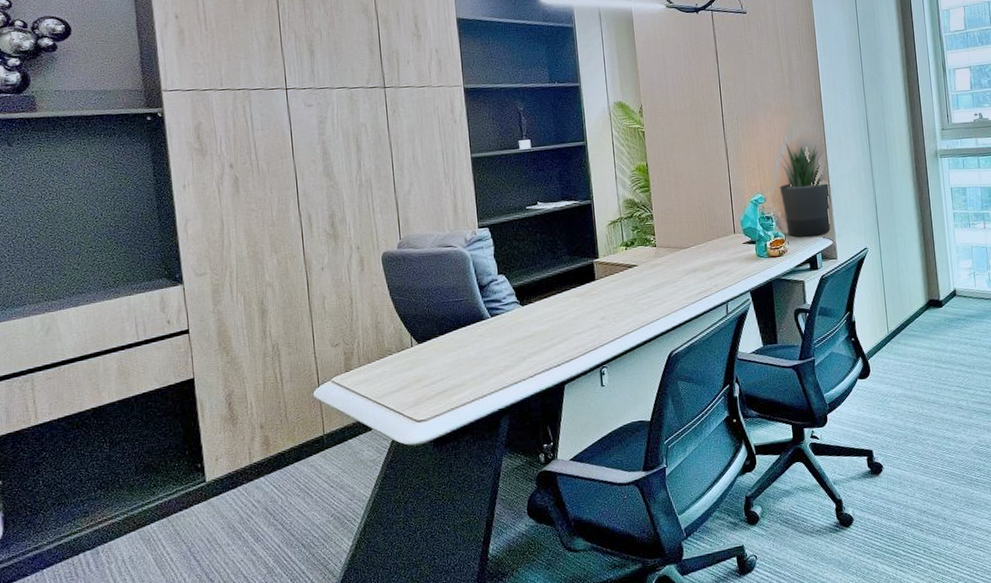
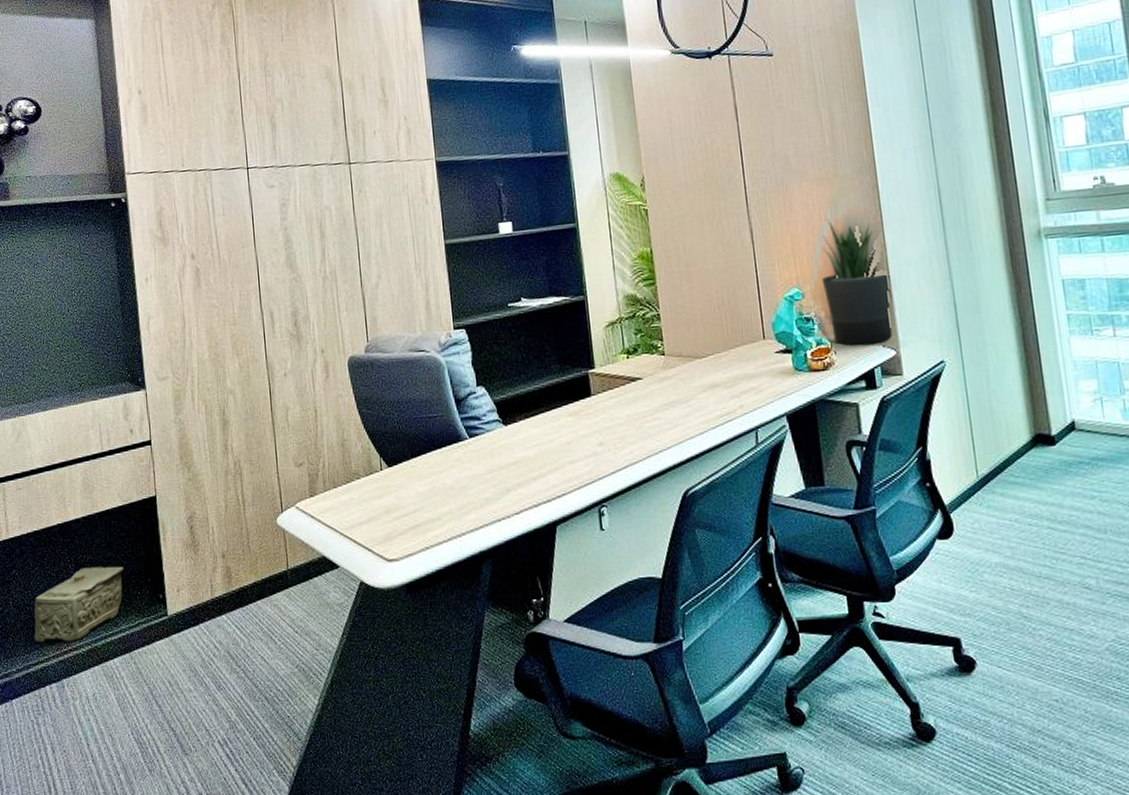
decorative box: none [66,442,162,517] -> present [34,566,125,643]

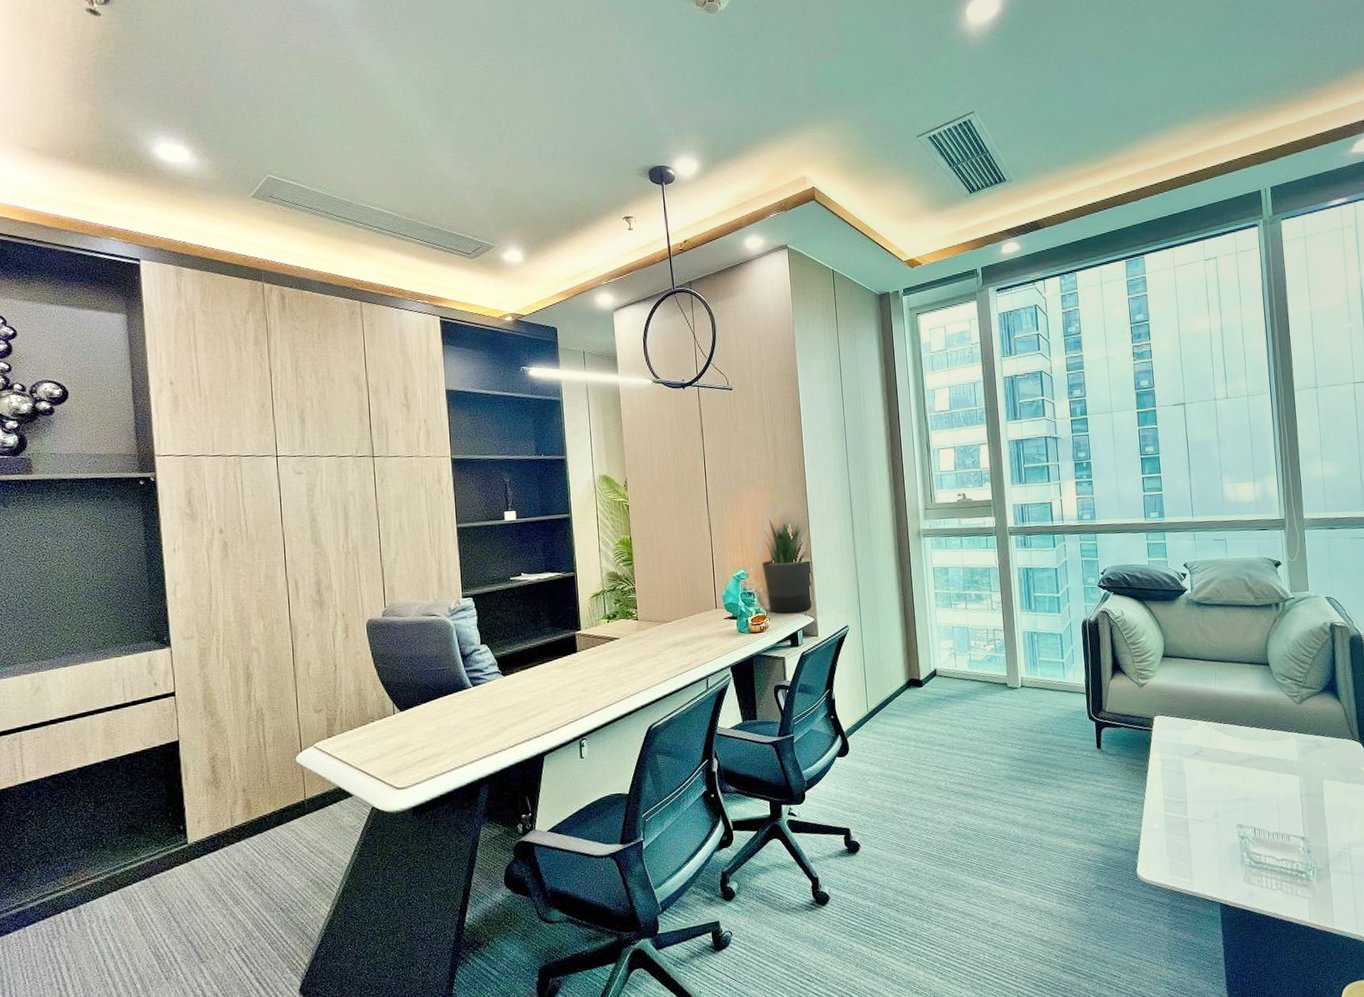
decorative box: present [34,566,125,643] -> none [50,803,145,875]

